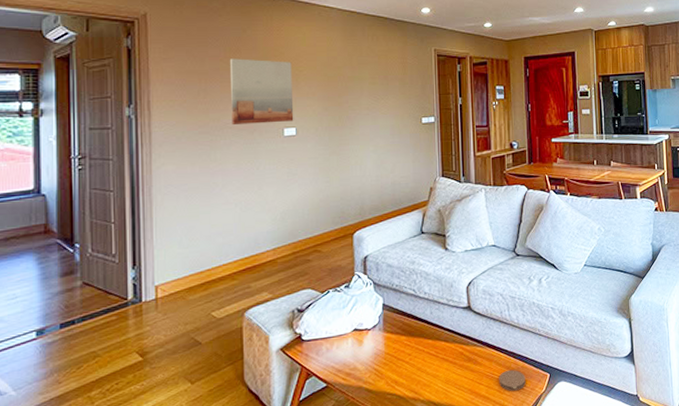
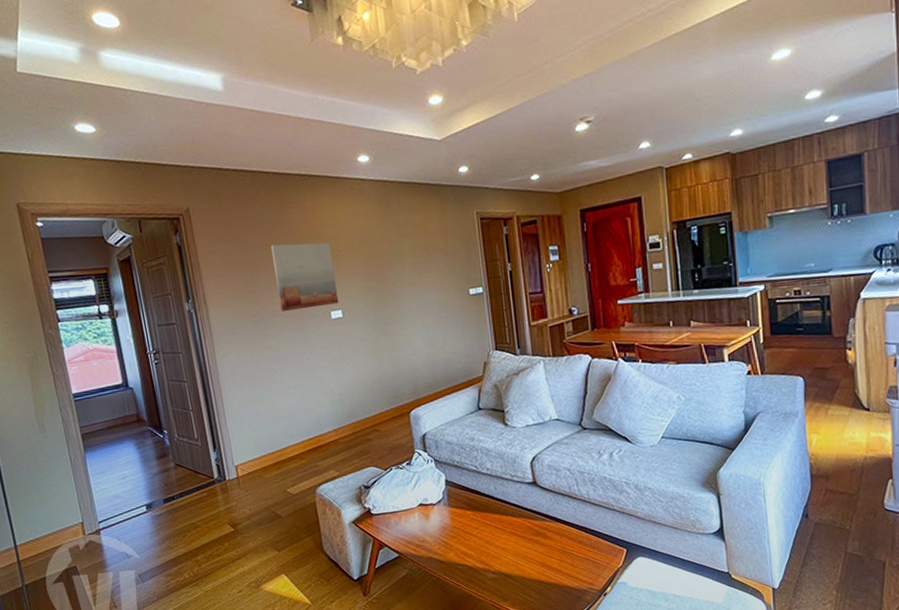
coaster: present [499,369,526,391] -> none [571,544,601,565]

